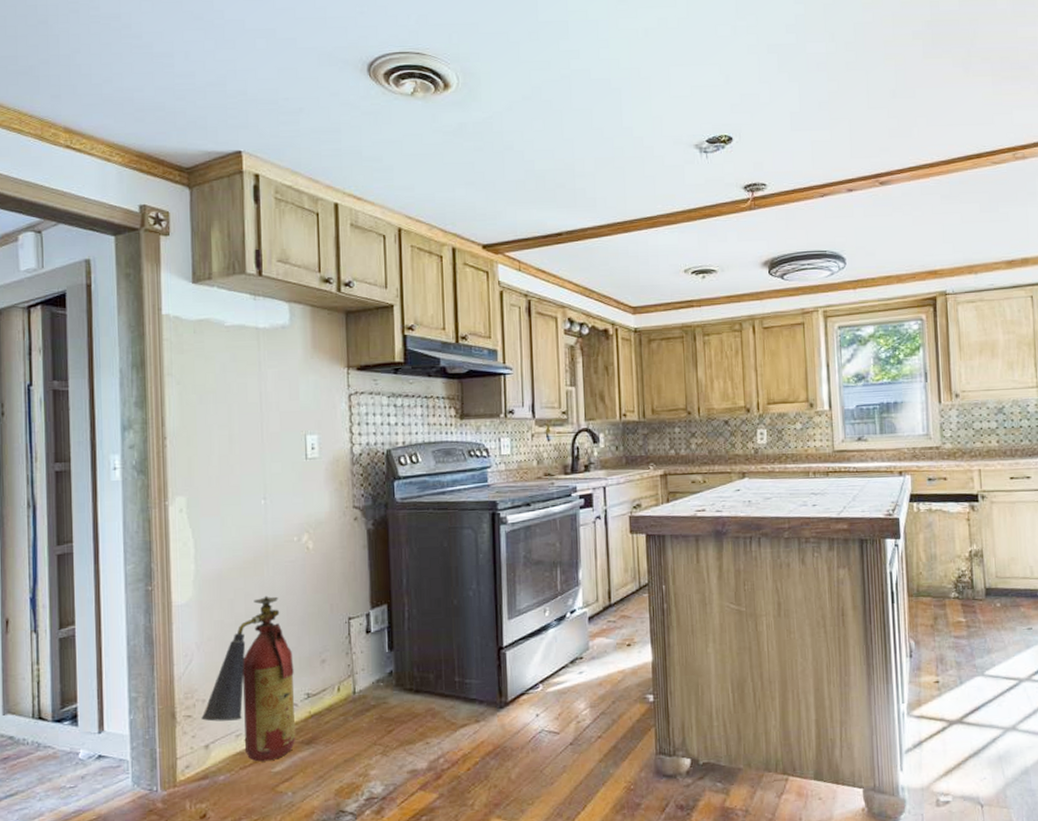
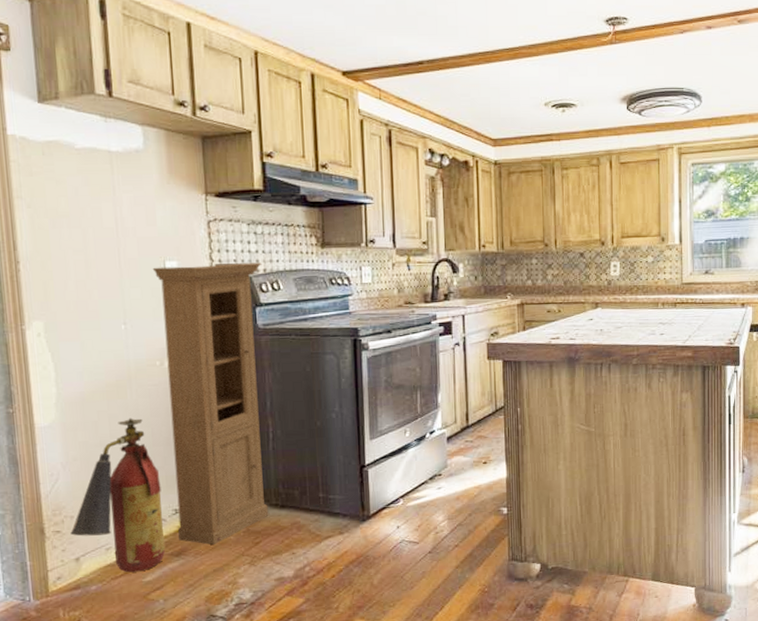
cabinet: none [293,435,403,733] -> present [152,262,269,546]

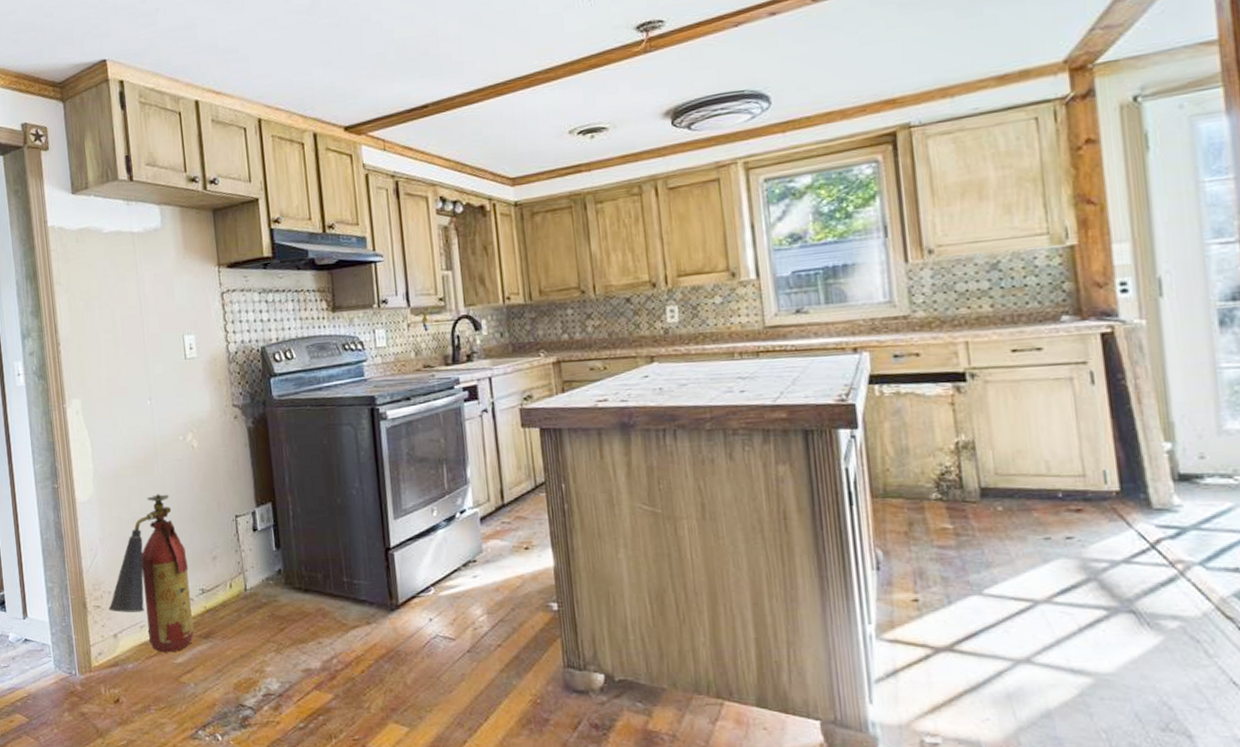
cabinet: present [152,262,269,546] -> none [173,331,293,629]

